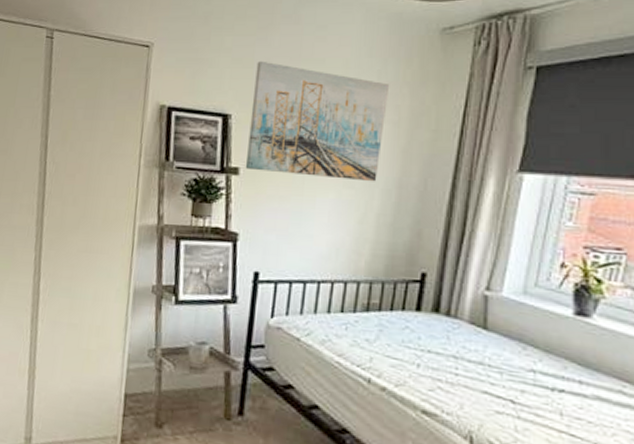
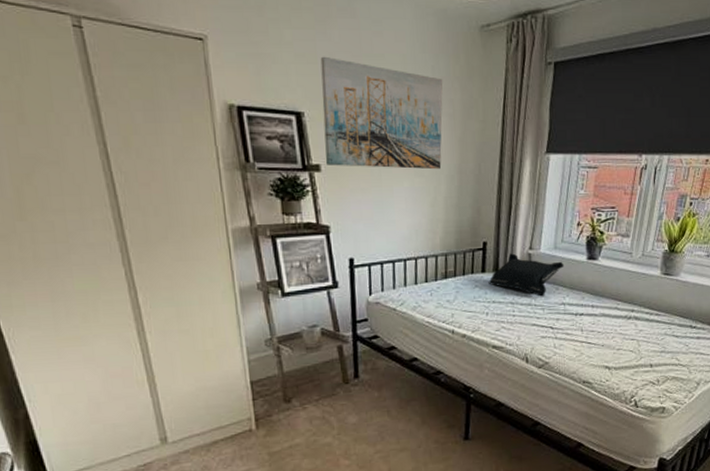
cushion: none [424,291,538,356] -> present [488,253,565,297]

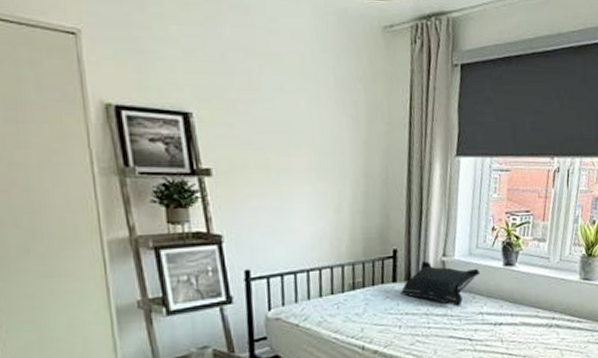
wall art: present [320,56,443,170] -> none [210,54,346,174]

